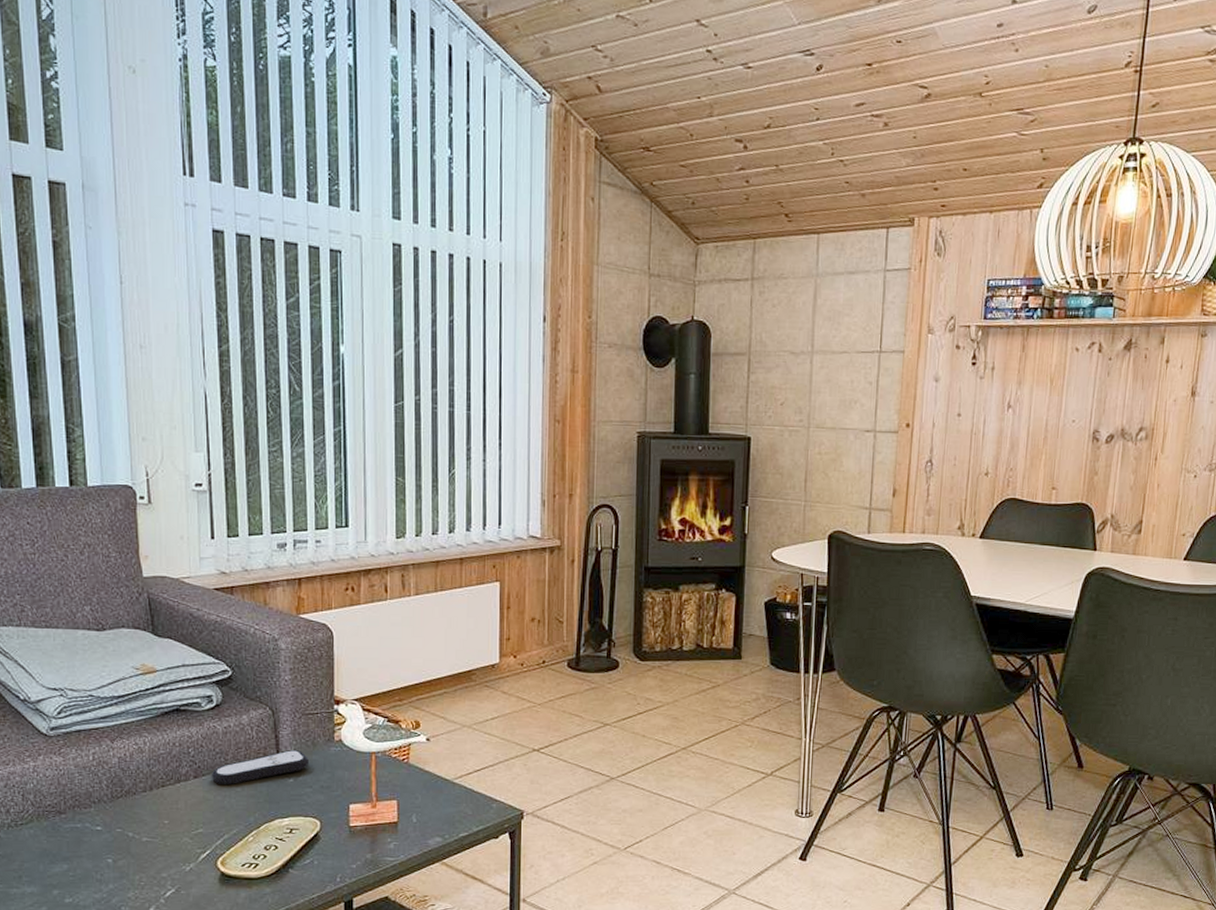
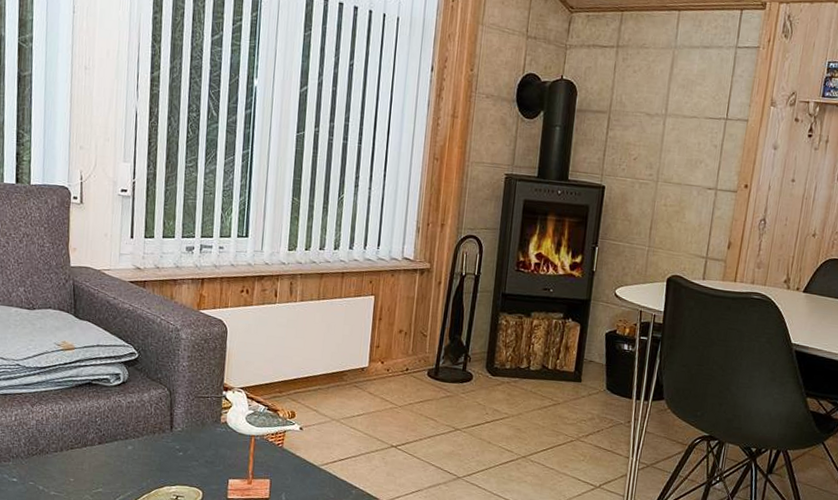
remote control: present [211,750,309,786] -> none [113,427,197,453]

